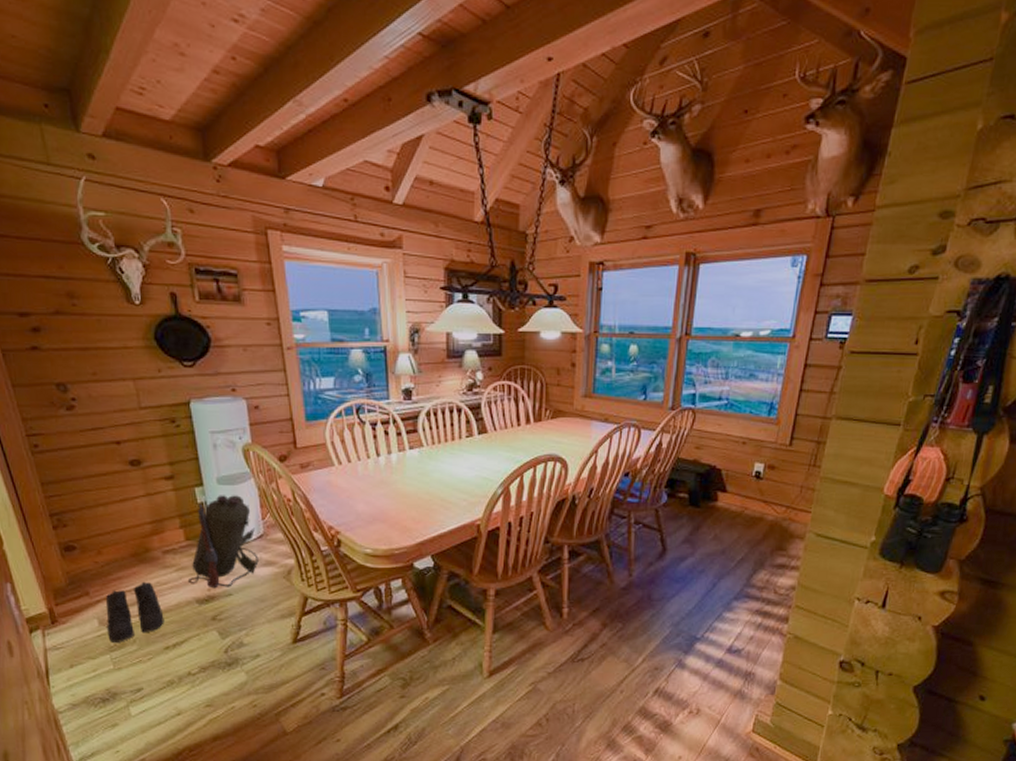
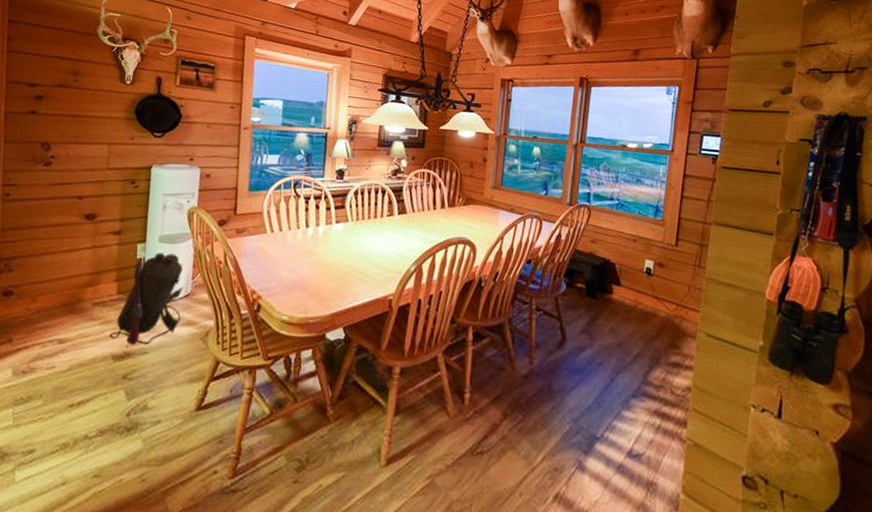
boots: present [105,581,164,644] -> none [17,332,78,397]

